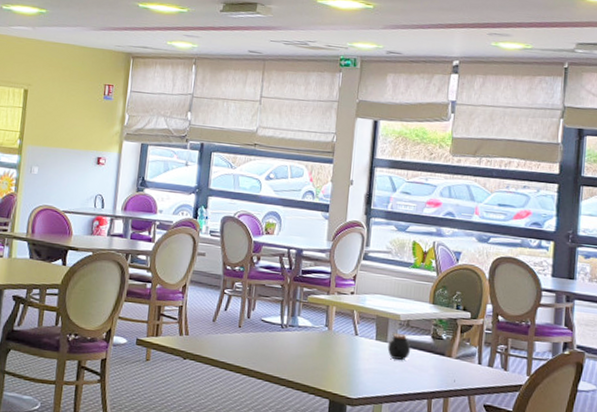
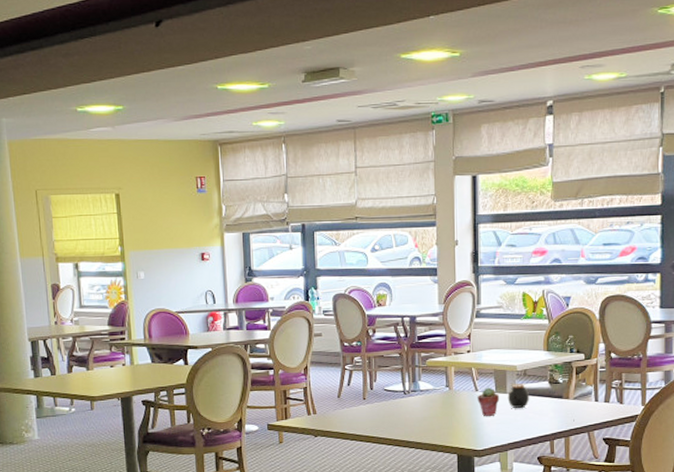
potted succulent: none [356,333,379,364] -> present [477,387,499,416]

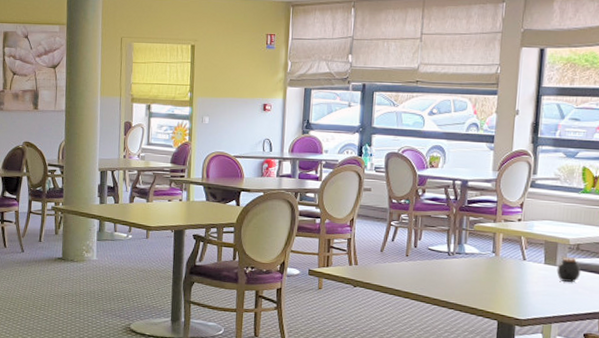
potted succulent: present [477,387,499,416] -> none [524,257,548,287]

